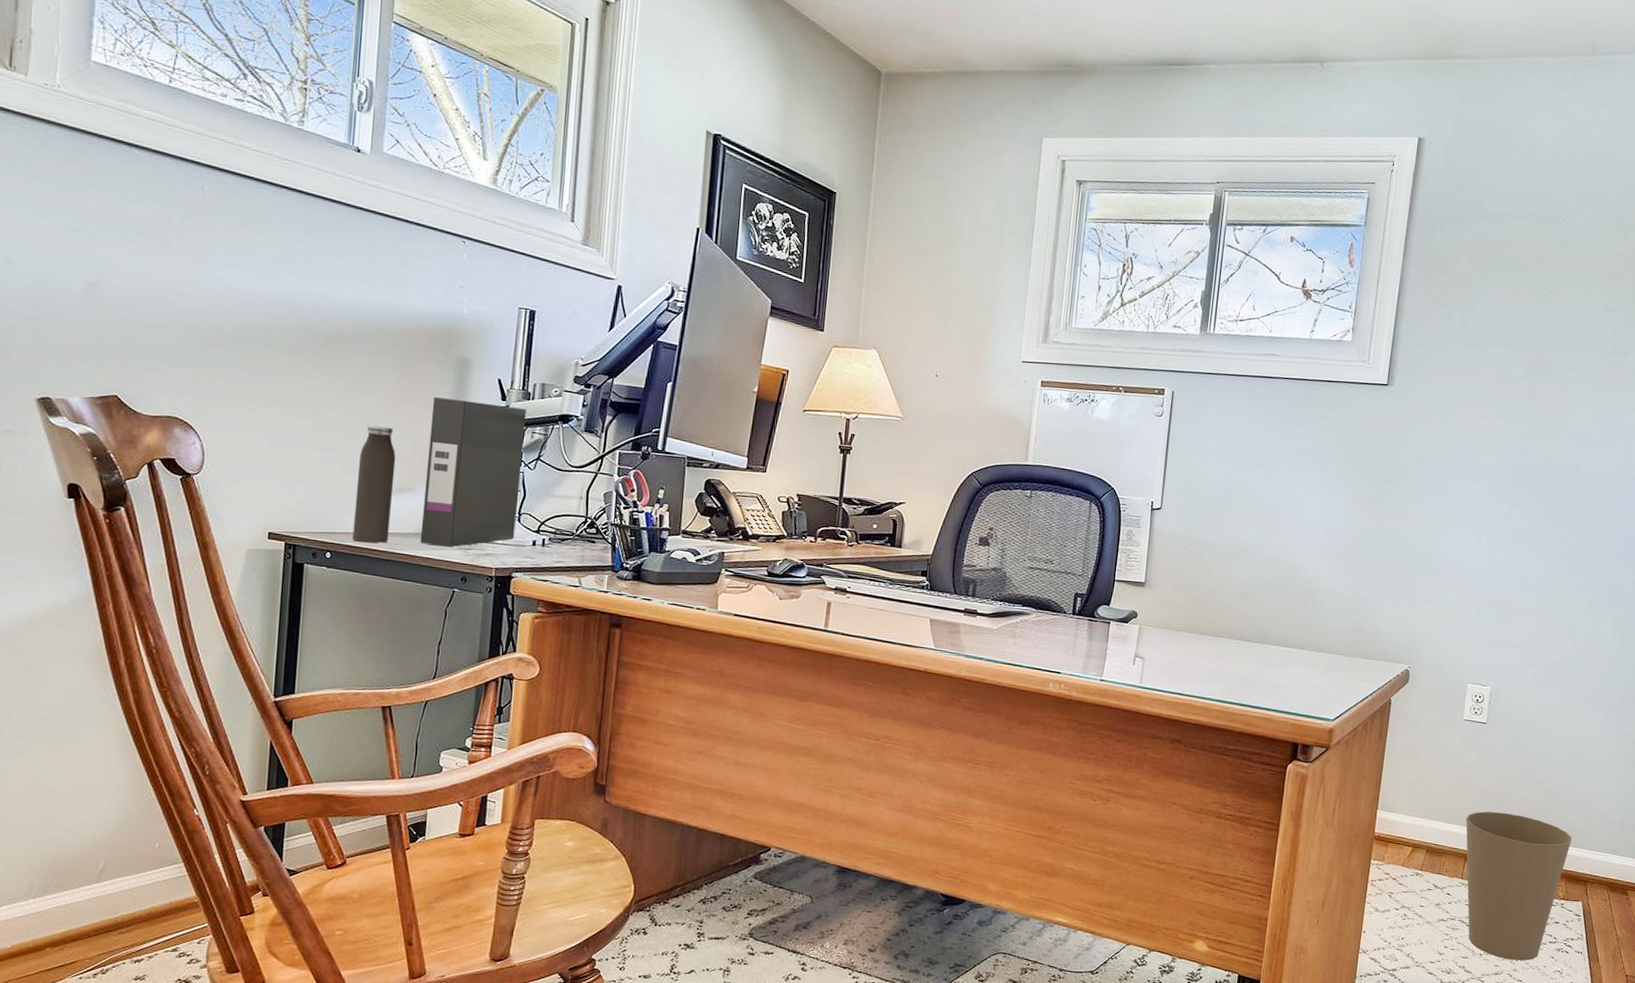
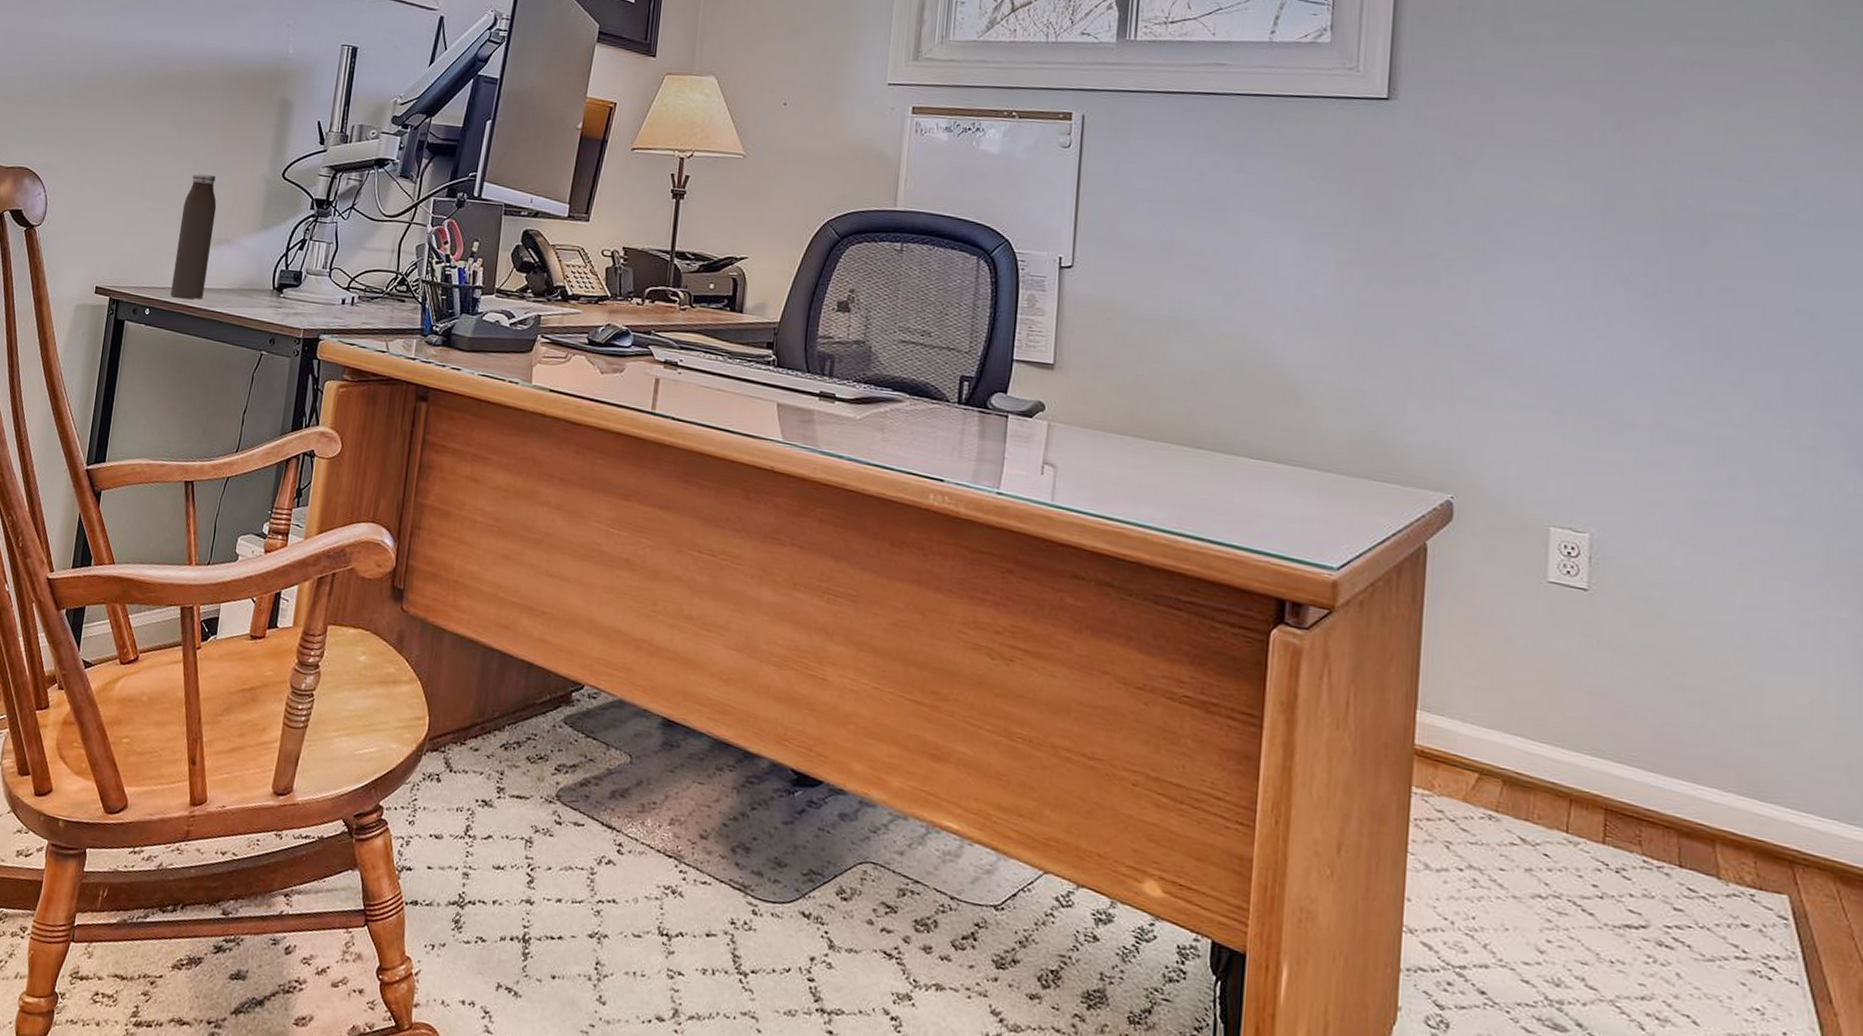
binder: present [420,397,527,547] -> none [233,142,344,305]
trash bin: present [1465,811,1572,961] -> none [1565,727,1758,984]

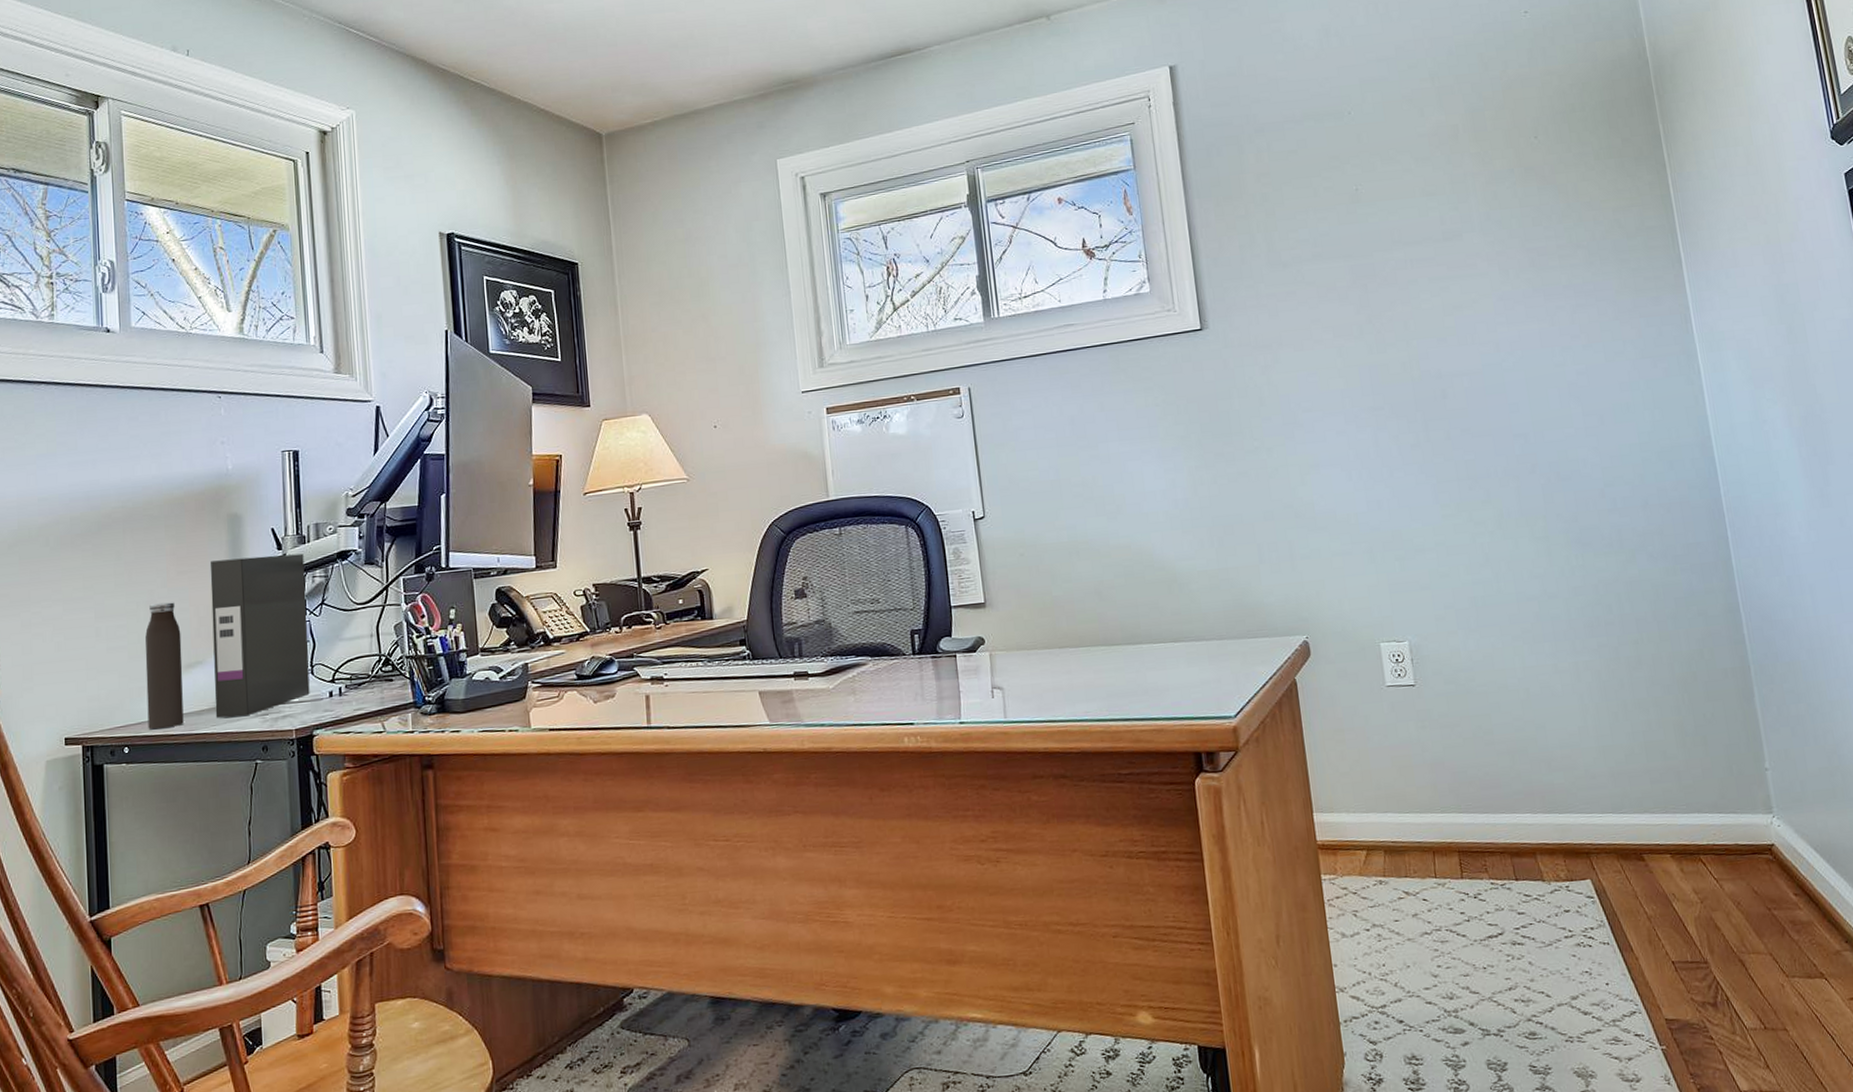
binder: none [233,142,344,305] -> present [210,553,310,718]

